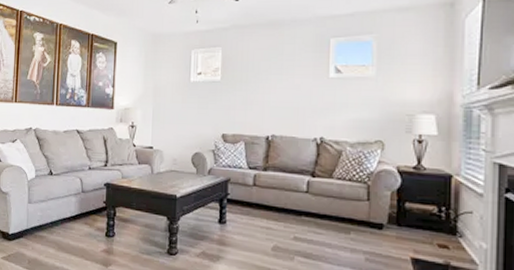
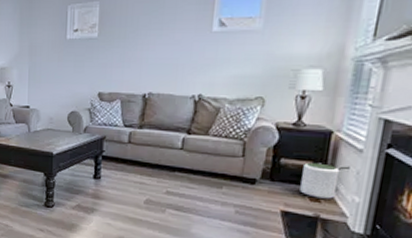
plant pot: none [427,206,464,245] -> present [300,162,340,199]

